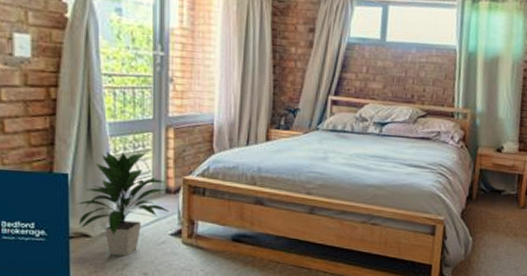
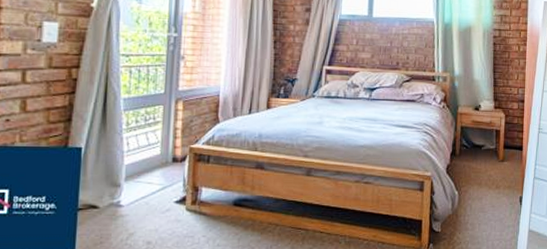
indoor plant: present [76,152,169,257] -> none [87,124,175,226]

